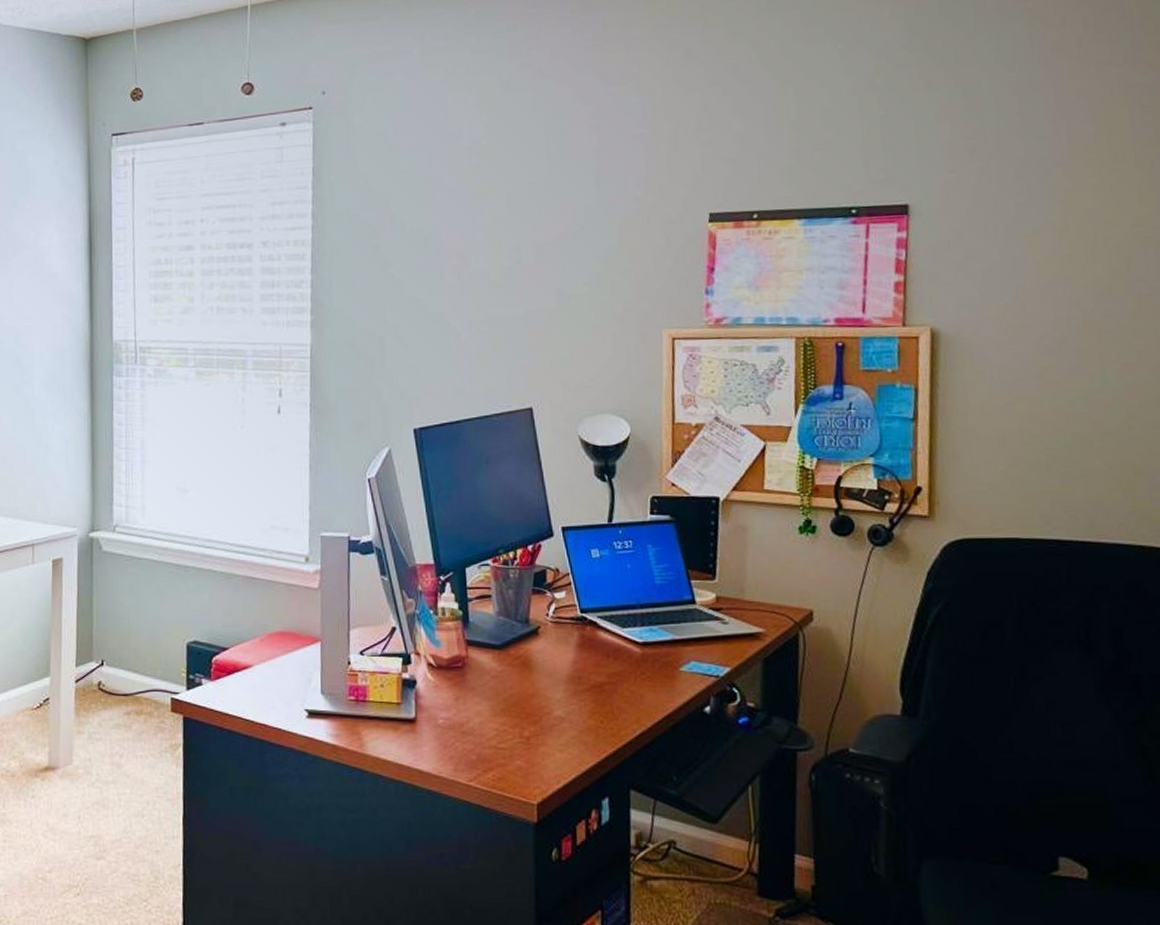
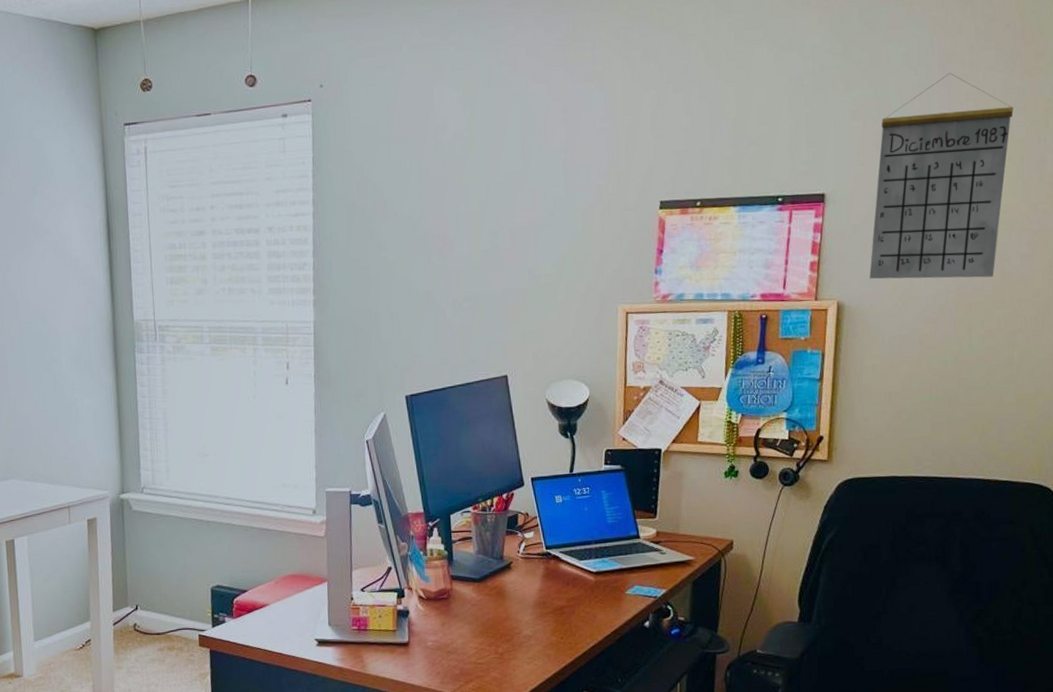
calendar: none [969,68,1138,303] -> present [869,72,1013,279]

